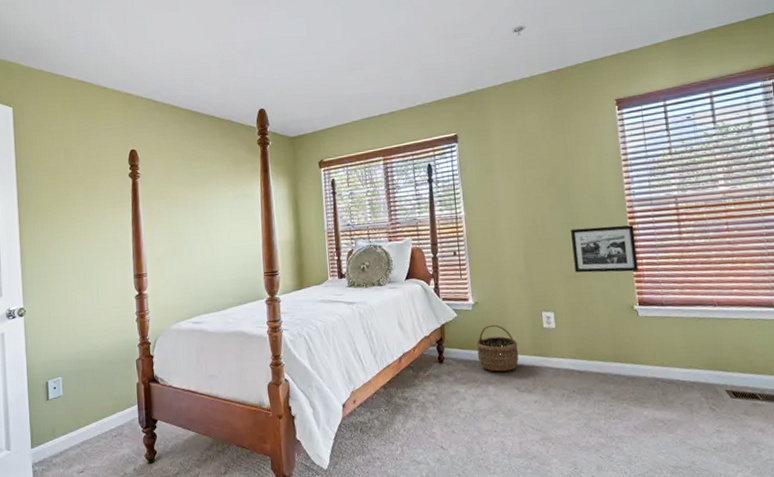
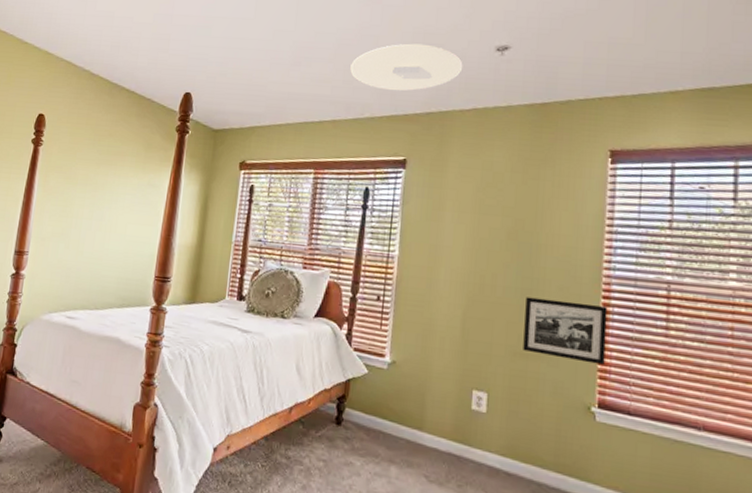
ceiling light: none [397,35,490,80] -> present [350,43,463,92]
wicker basket: present [476,324,519,372] -> none [383,391,436,453]

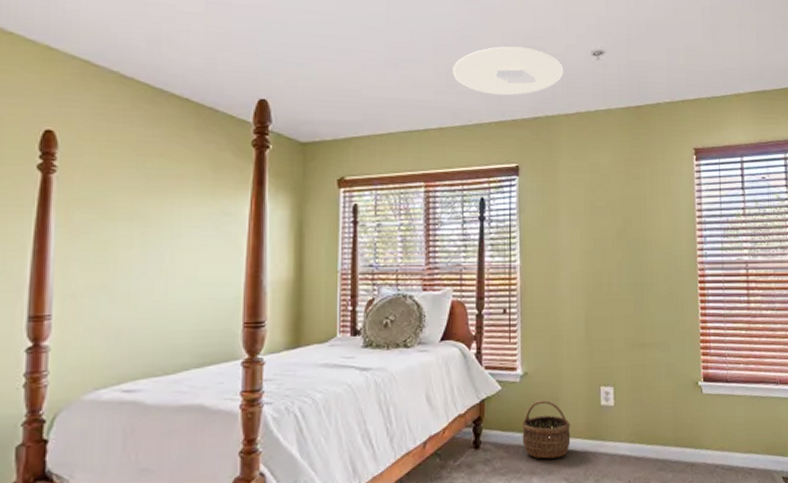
wicker basket: none [383,391,436,453] -> present [522,400,571,459]
picture frame: present [523,297,608,365] -> none [638,289,705,343]

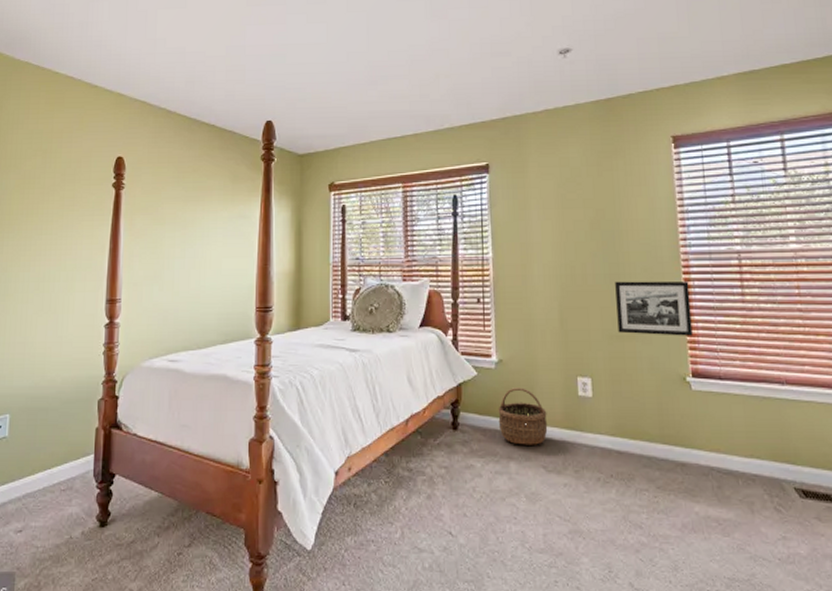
ceiling light: present [453,46,564,96] -> none [425,53,531,101]
picture frame: none [638,289,705,343] -> present [615,281,693,336]

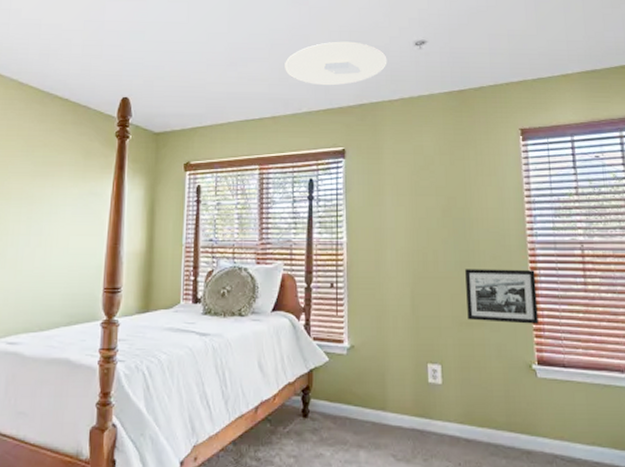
ceiling light: none [425,53,531,101] -> present [285,41,387,86]
wicker basket: present [498,388,548,445] -> none [349,374,398,433]

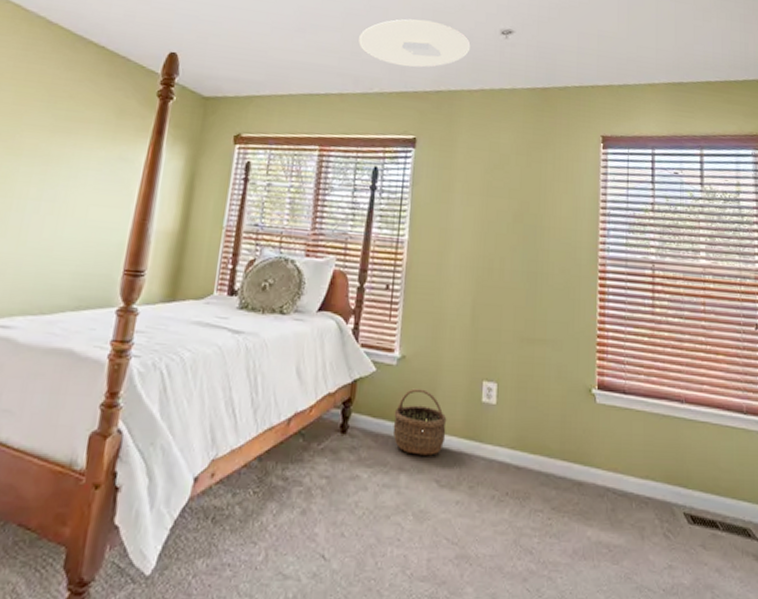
wicker basket: none [349,374,398,433] -> present [392,388,447,456]
picture frame: present [465,269,539,324] -> none [530,280,604,345]

